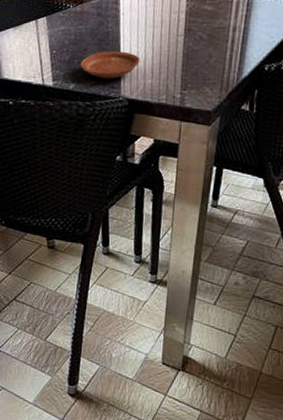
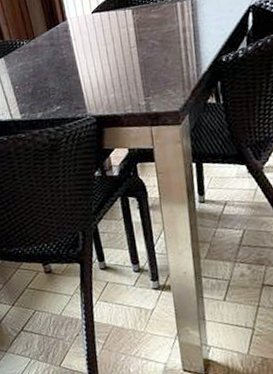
plate: present [79,51,140,79] -> none [43,73,100,103]

